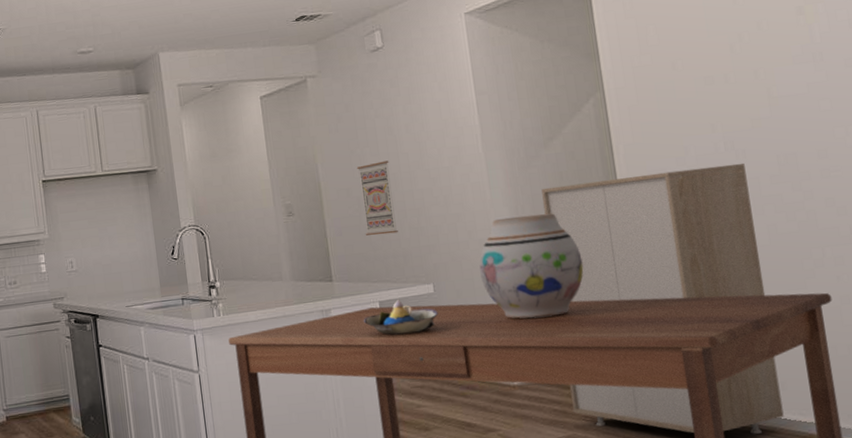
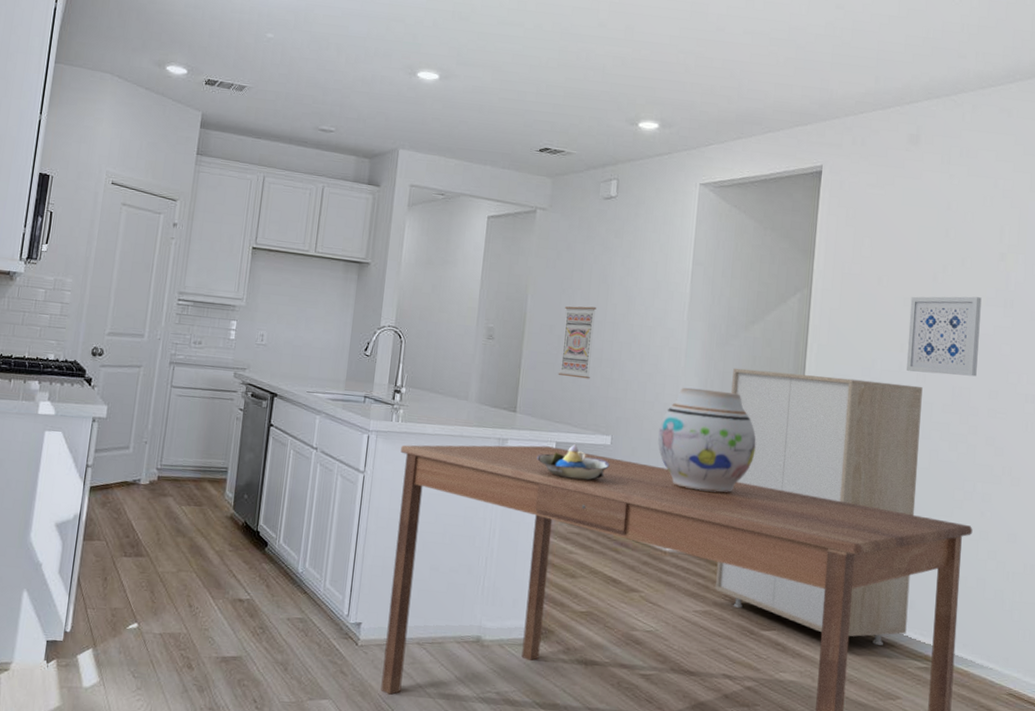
wall art: none [711,57,800,150] -> present [906,296,982,377]

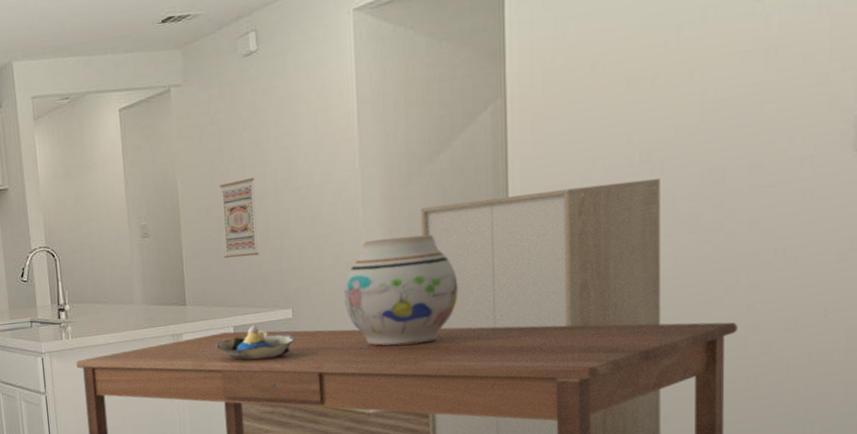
wall art: present [906,296,982,377] -> none [636,53,733,164]

